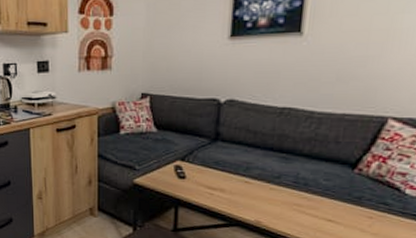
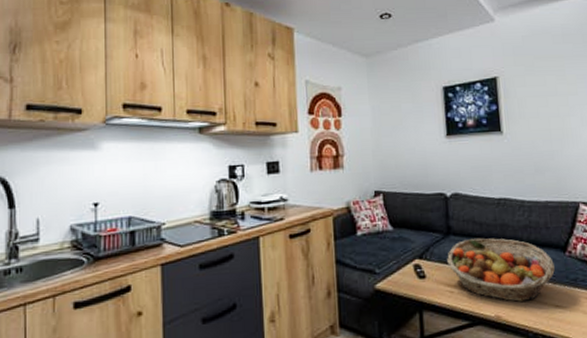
fruit basket: none [211,146,337,212] -> present [447,237,555,302]

